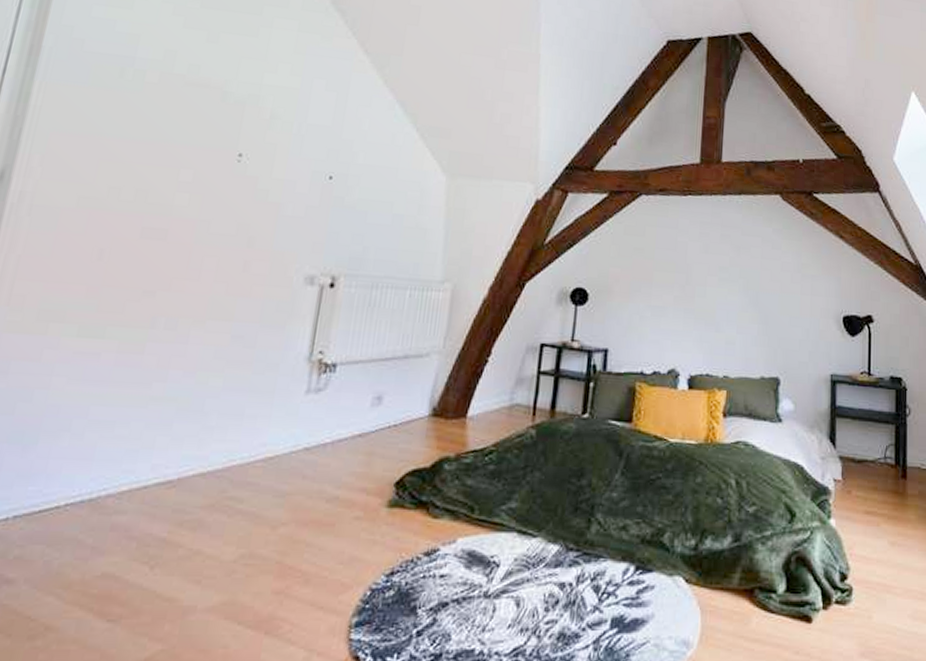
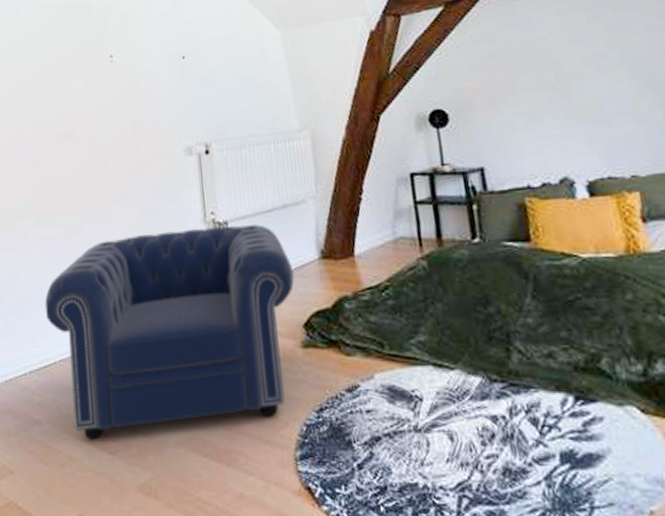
armchair: none [60,364,399,605] -> present [45,224,295,440]

